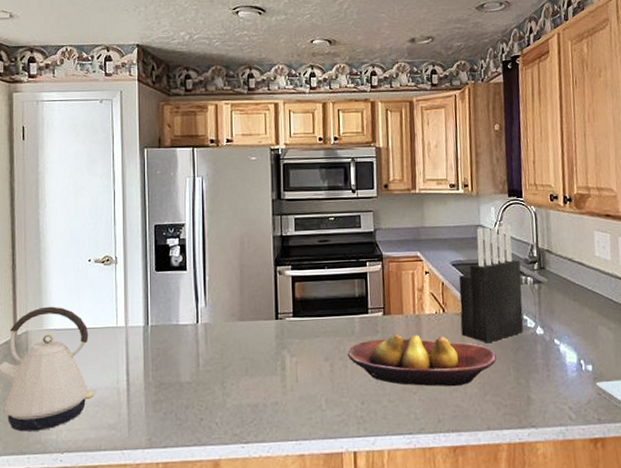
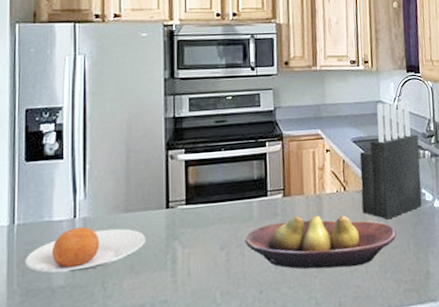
plate: none [158,332,258,371] -> present [25,227,145,273]

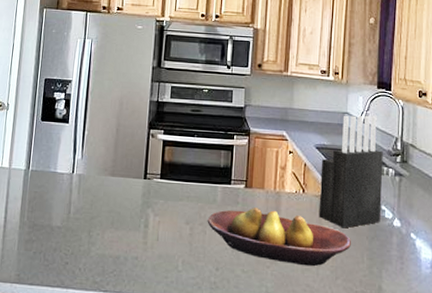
plate: present [25,227,145,273] -> none [34,181,125,219]

